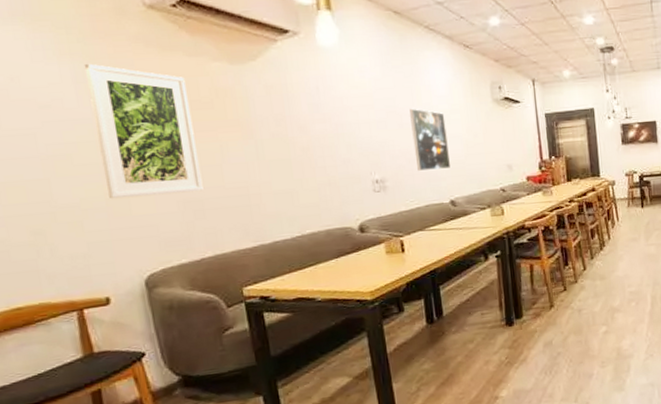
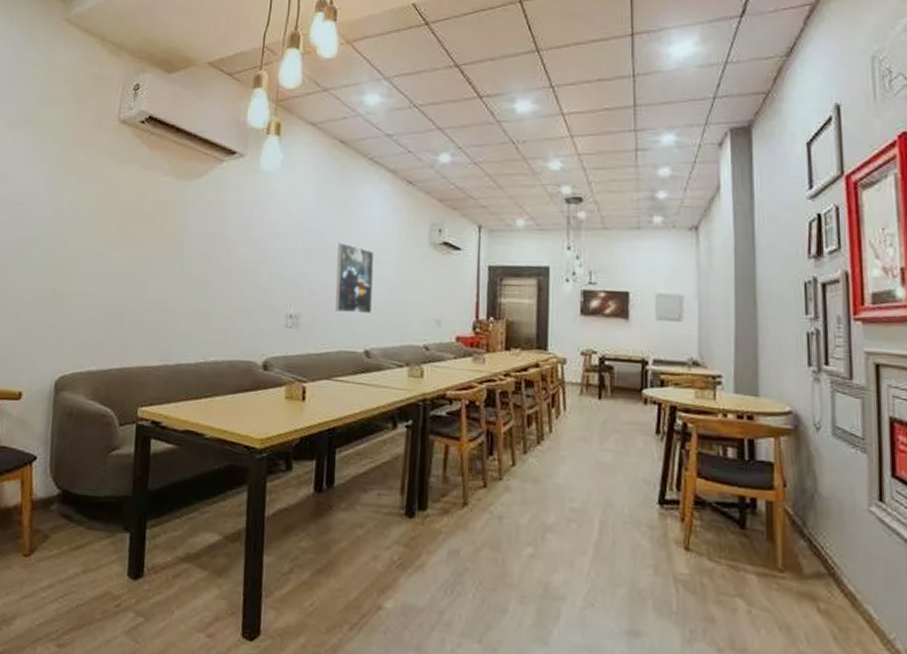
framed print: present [84,63,203,199] -> none [47,168,136,300]

